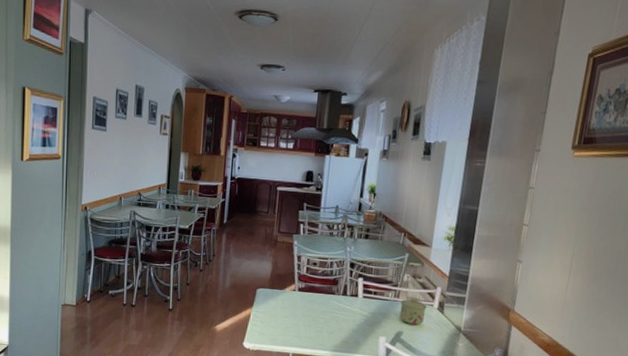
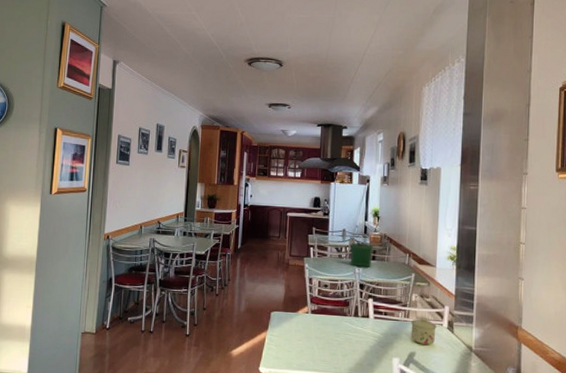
planter: none [341,217,371,247] -> present [349,239,376,268]

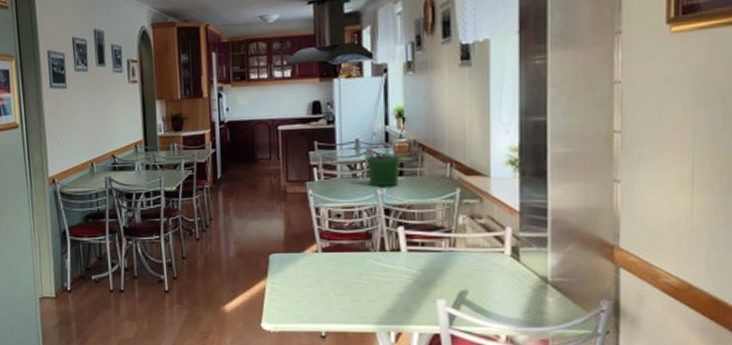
sugar bowl: present [411,317,436,345] -> none [459,244,495,281]

